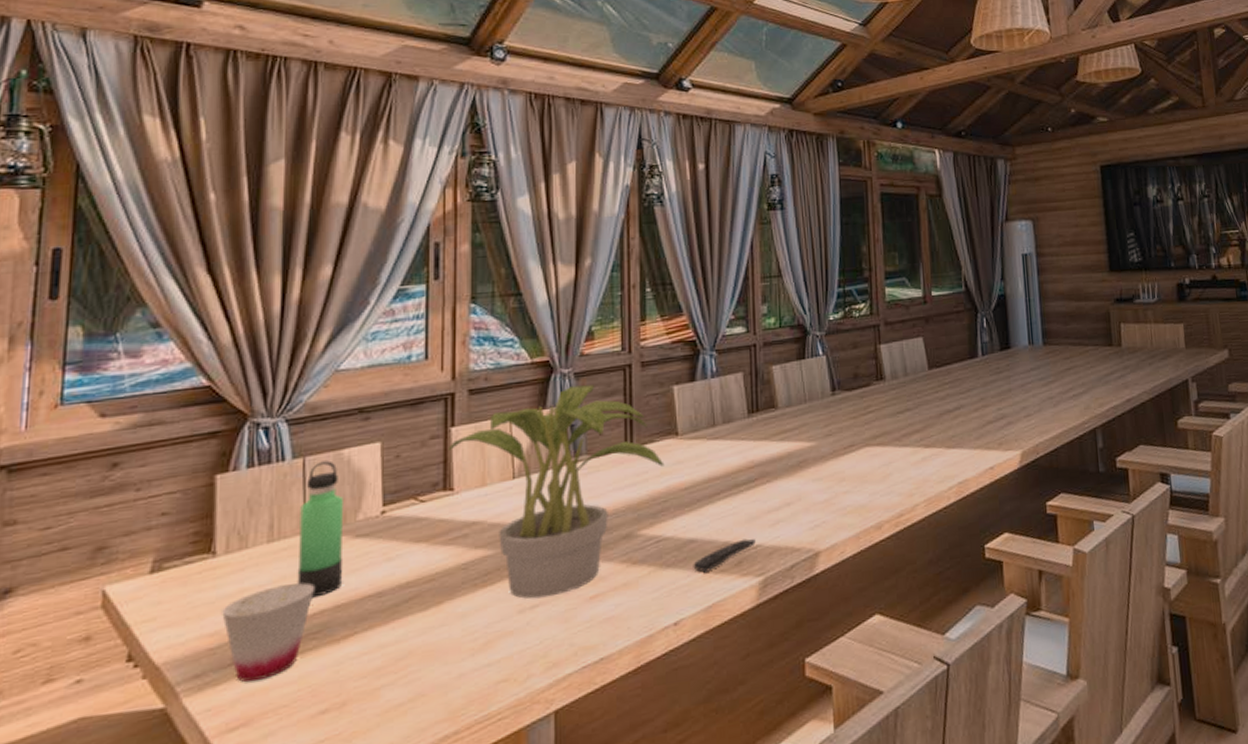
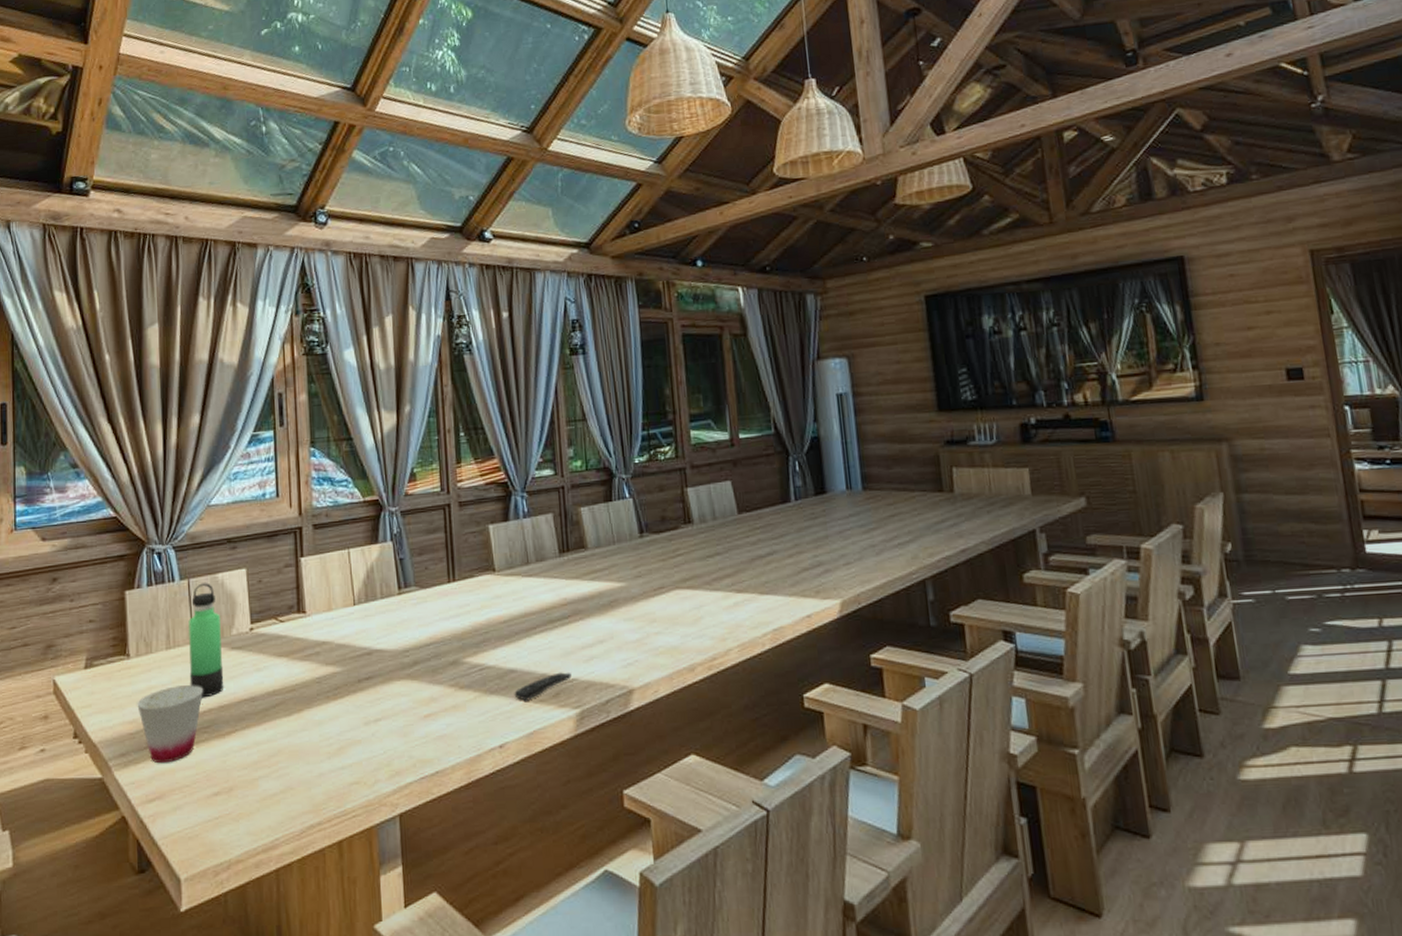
potted plant: present [447,385,665,599] -> none [299,522,484,713]

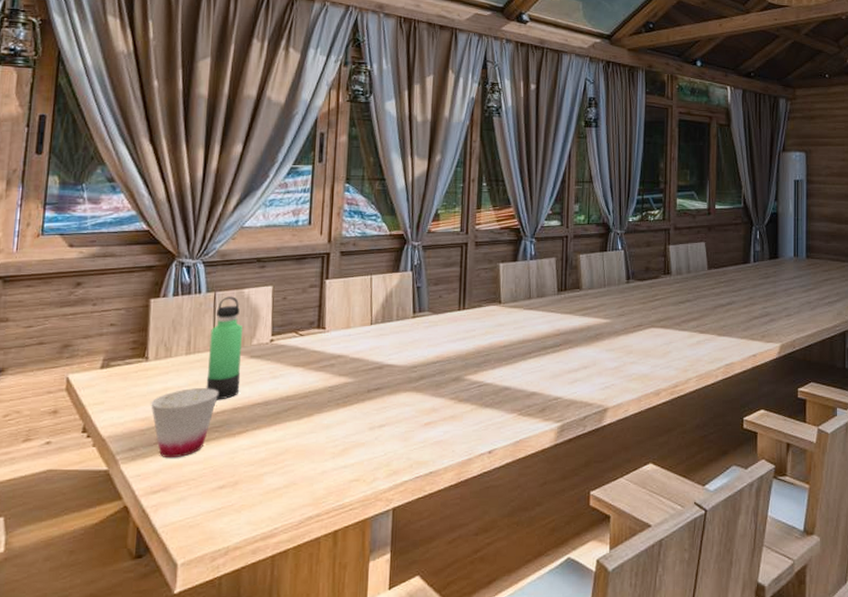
remote control: present [514,672,572,701] -> none [506,391,557,414]

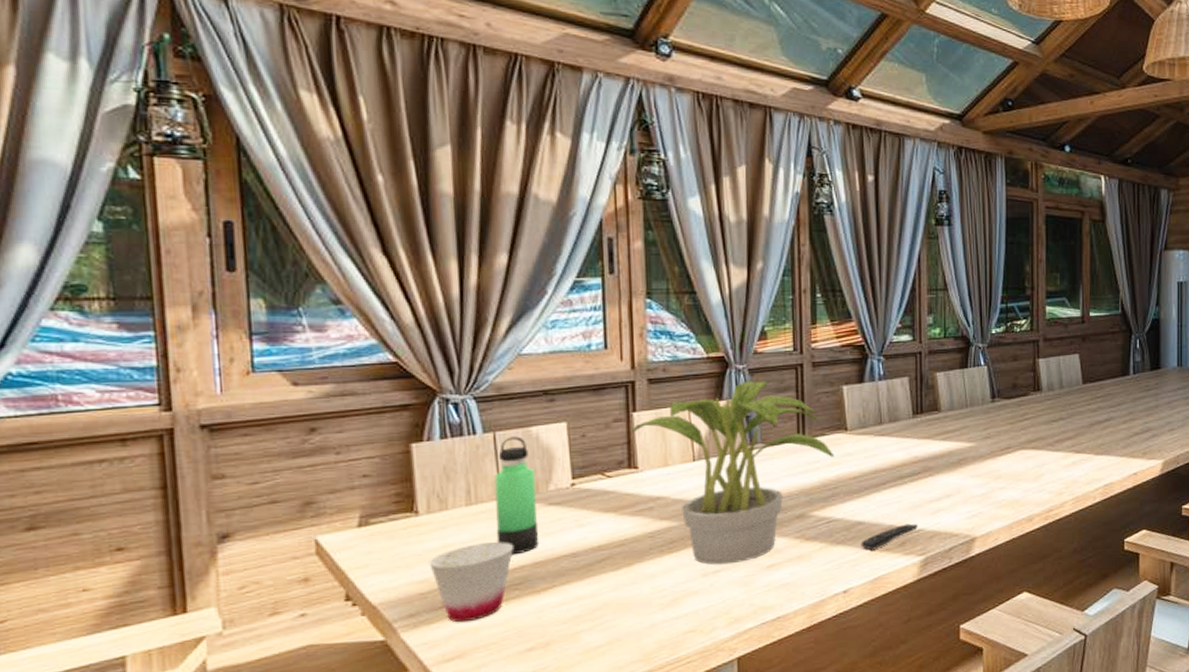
potted plant: none [322,256,489,420] -> present [630,381,835,565]
remote control: none [506,391,557,414] -> present [860,523,918,550]

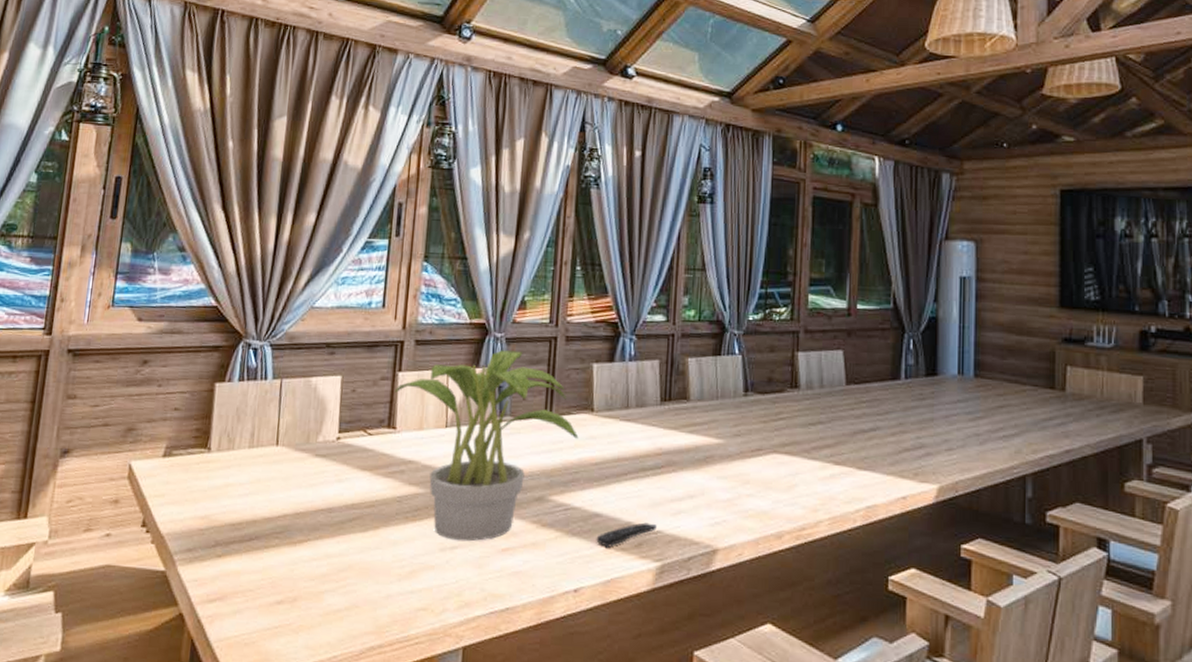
cup: present [429,542,514,623] -> none [211,486,281,565]
thermos bottle: present [494,436,540,555] -> none [268,385,308,503]

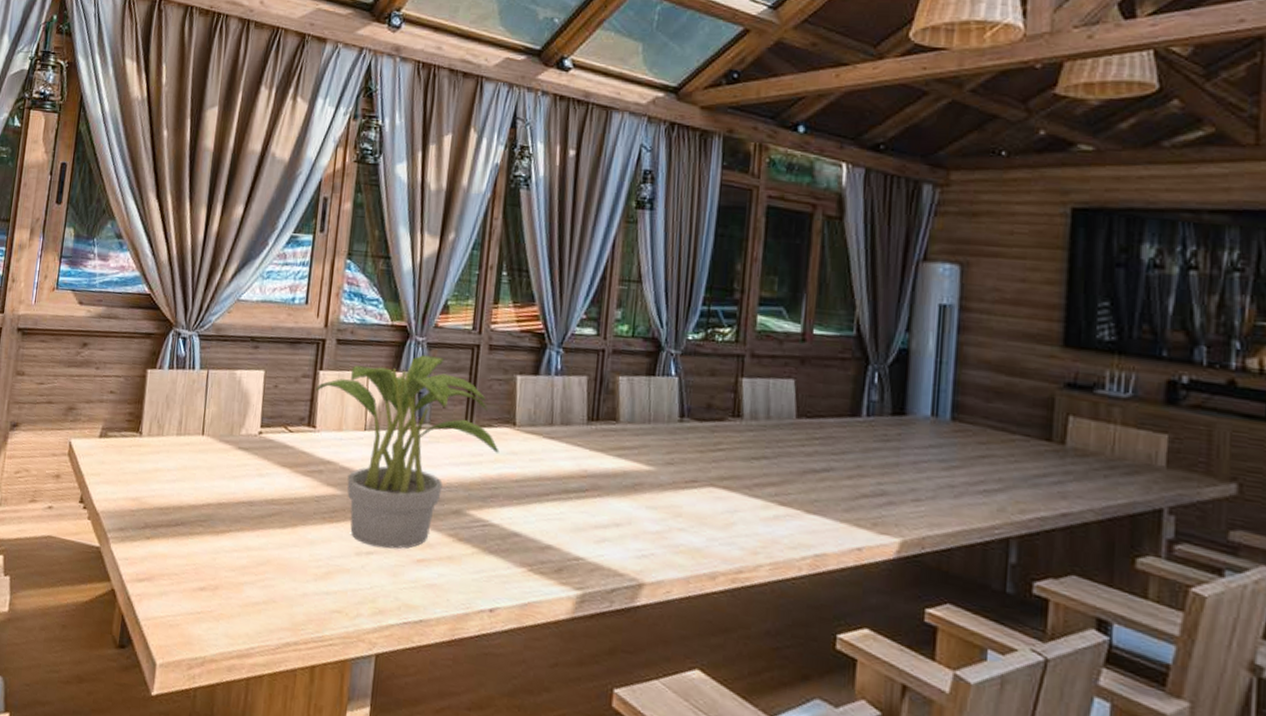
remote control: present [596,522,657,548] -> none [514,547,579,570]

